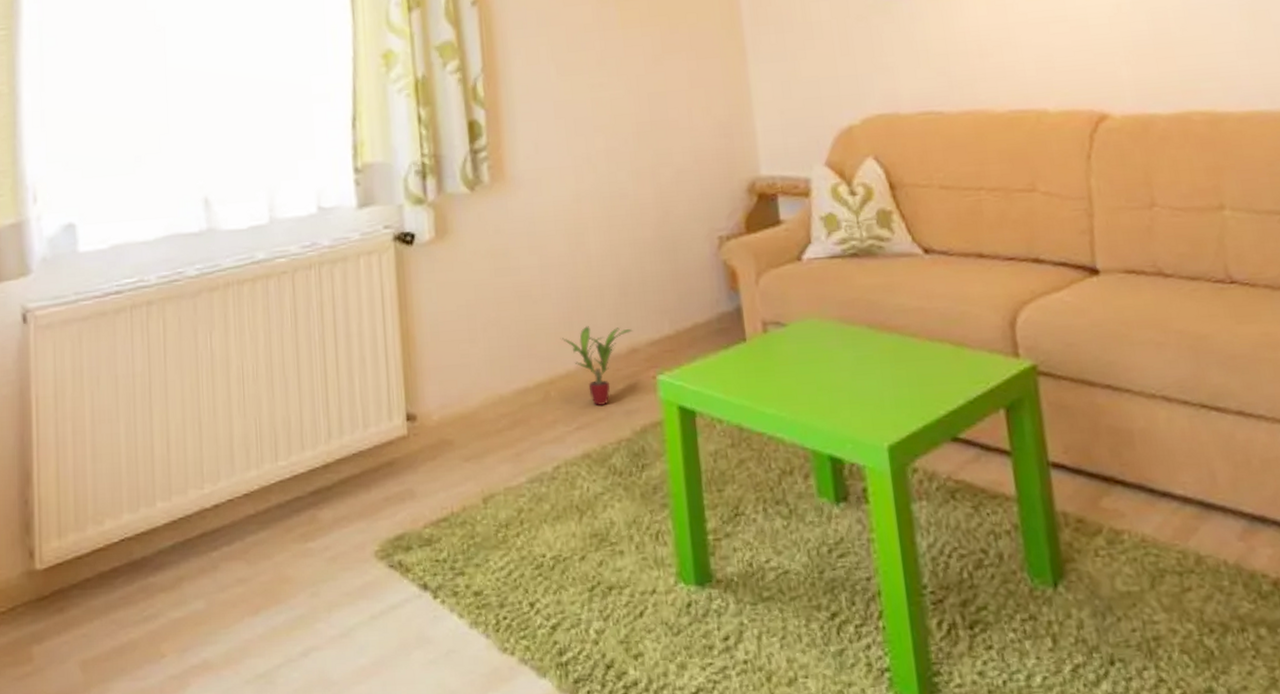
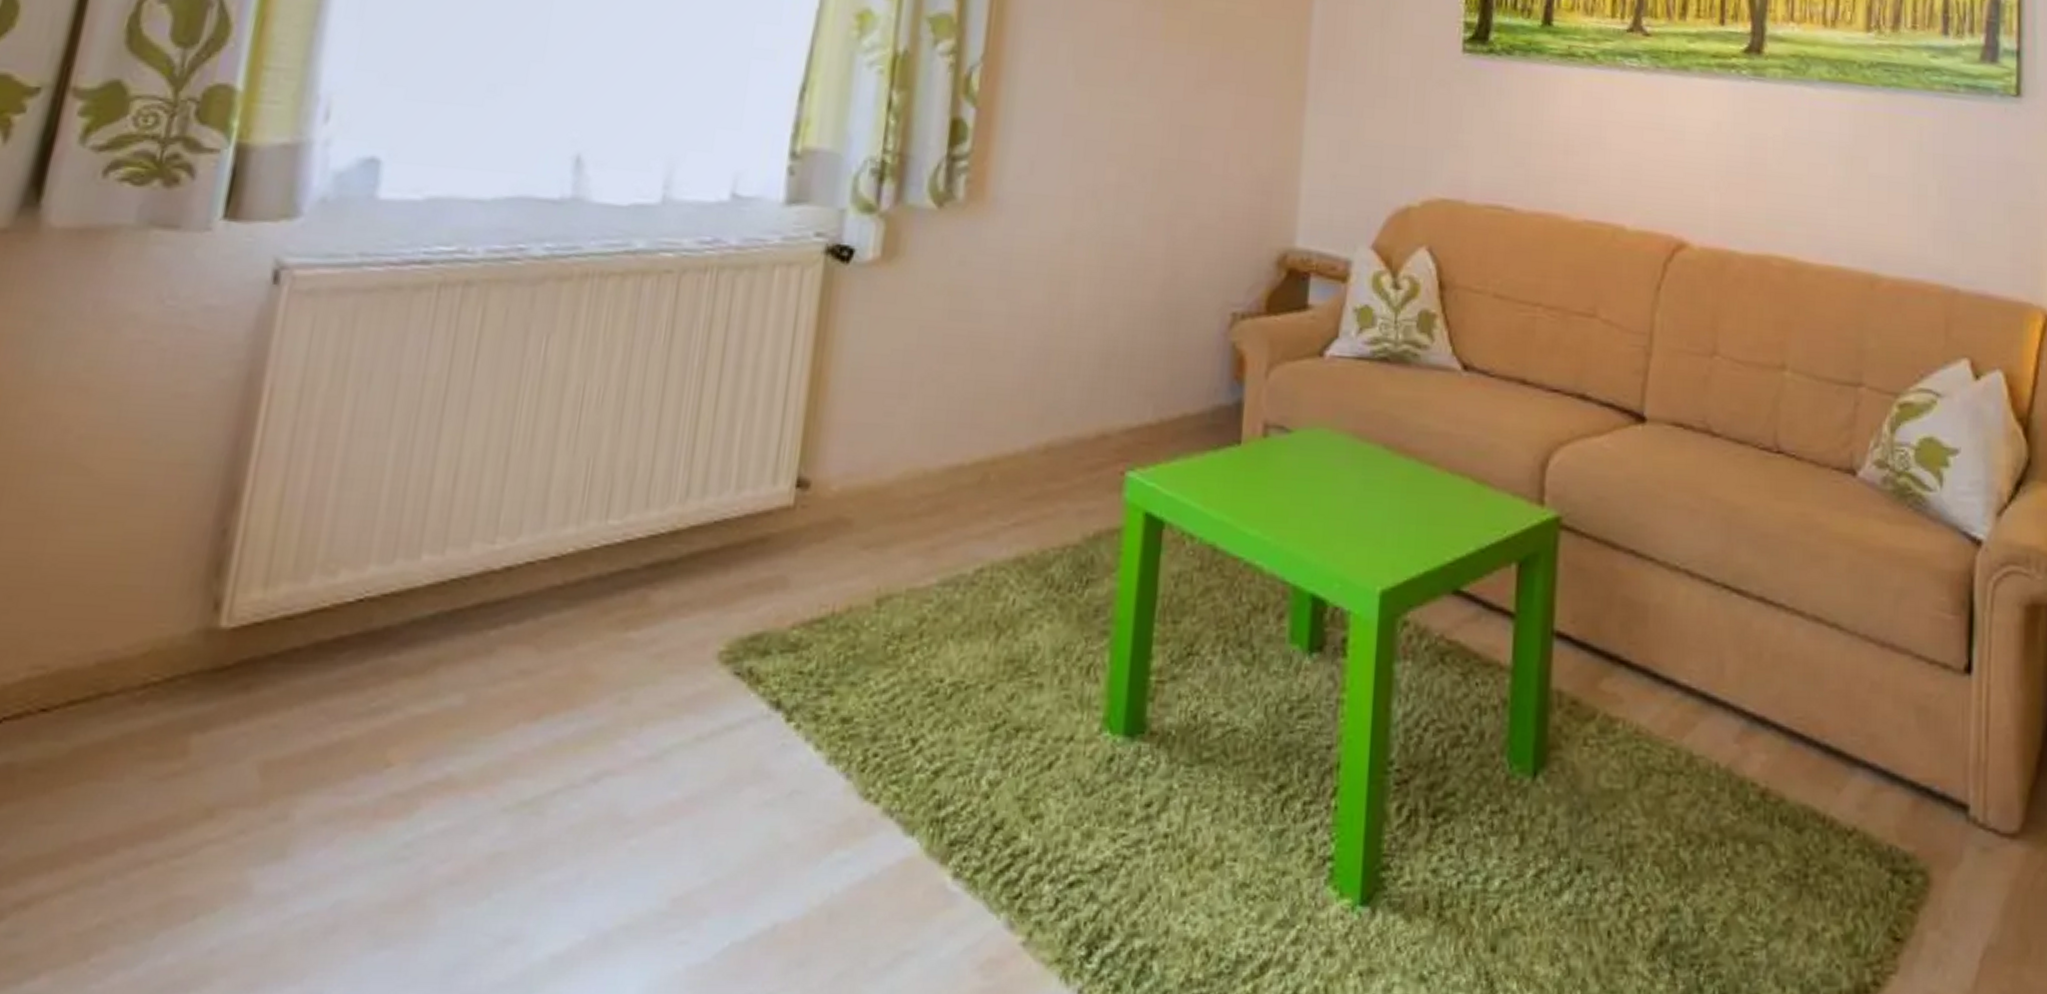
potted plant: present [561,326,633,406] -> none [1016,398,1108,501]

